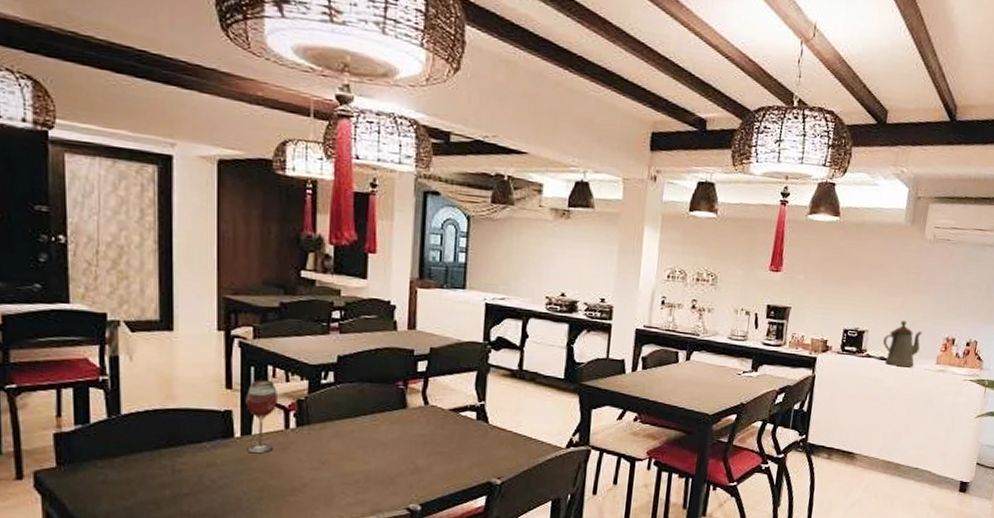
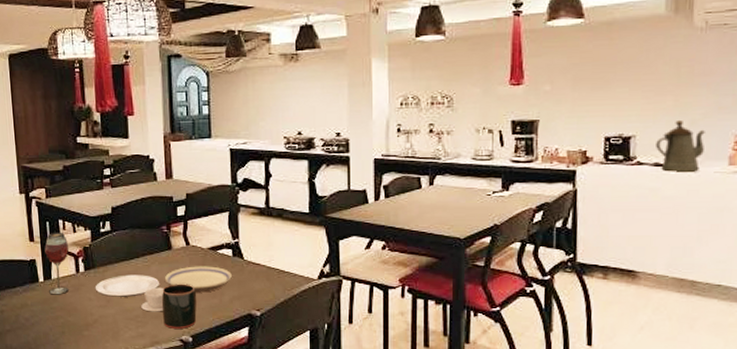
plate: none [307,433,389,459] -> present [95,274,160,297]
teacup: none [363,449,392,477] -> present [141,287,164,312]
mug: none [388,446,432,496] -> present [161,284,197,329]
plate: none [396,428,474,456] -> present [165,266,232,291]

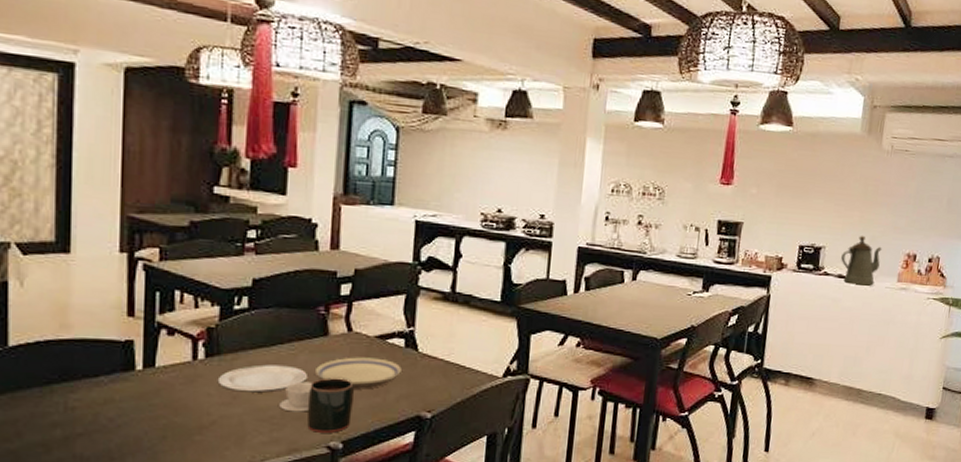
wineglass: present [44,232,69,295] -> none [149,305,185,388]

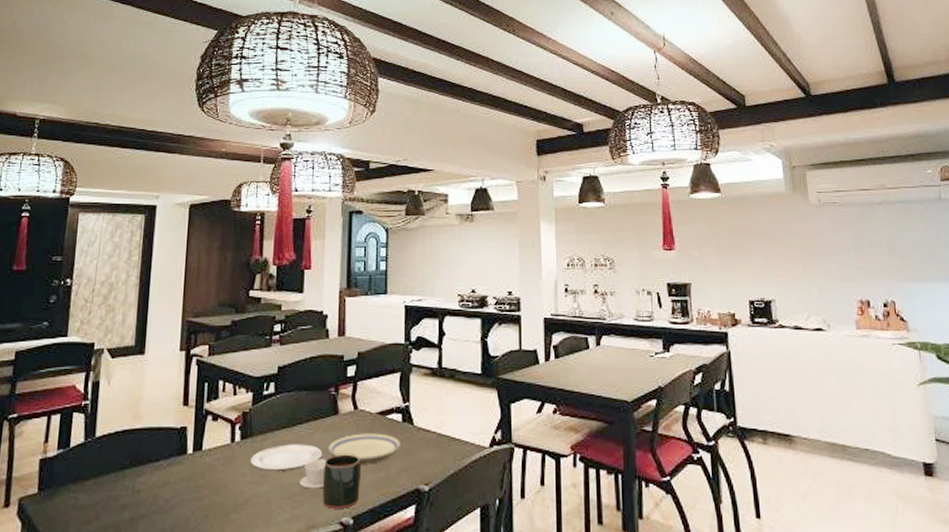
coffee pot: present [841,236,882,287] -> none [793,287,834,337]

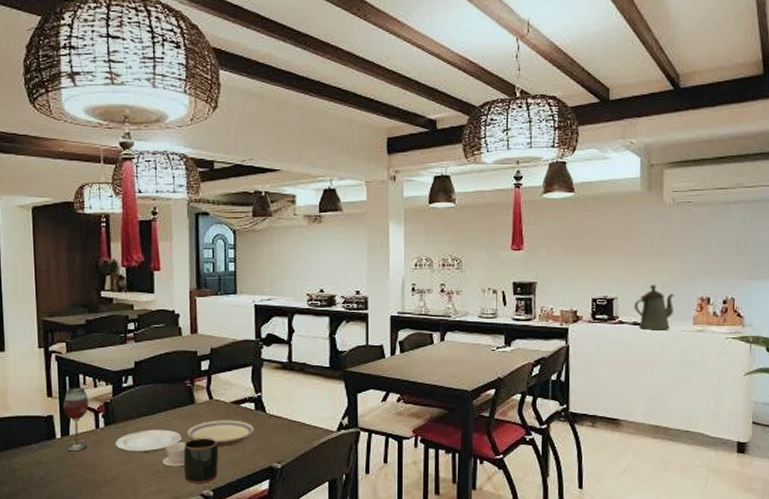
wineglass: none [197,394,226,470] -> present [63,387,88,452]
coffee pot: none [793,287,834,337] -> present [634,285,674,332]

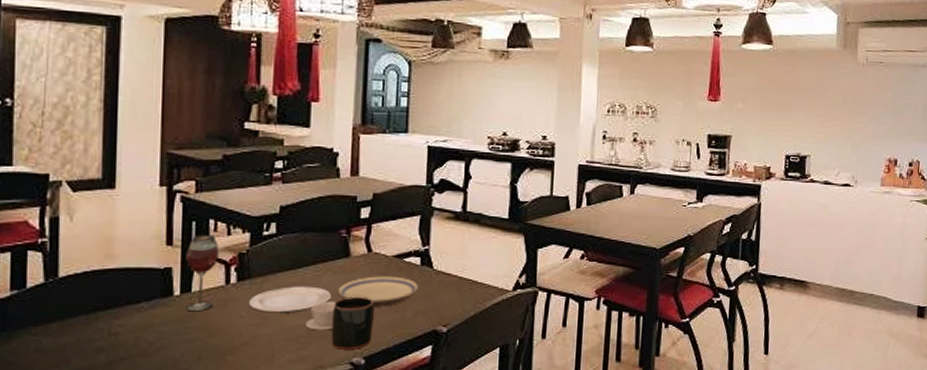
coffee pot: present [634,285,674,332] -> none [826,144,864,192]

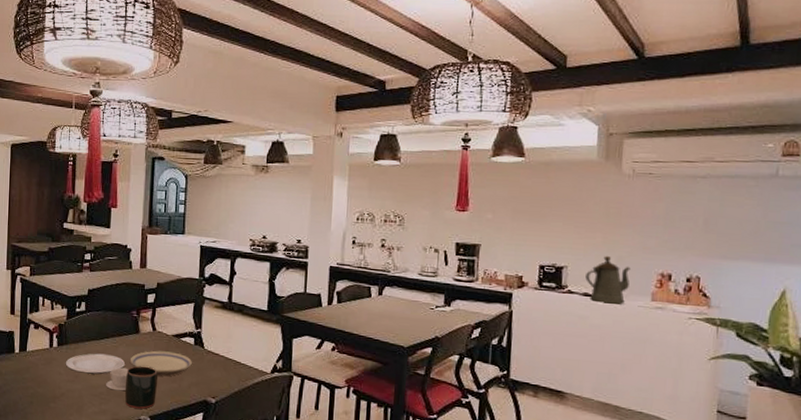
wineglass: present [186,234,219,312] -> none [23,307,45,367]
coffee pot: none [826,144,864,192] -> present [585,256,631,305]

